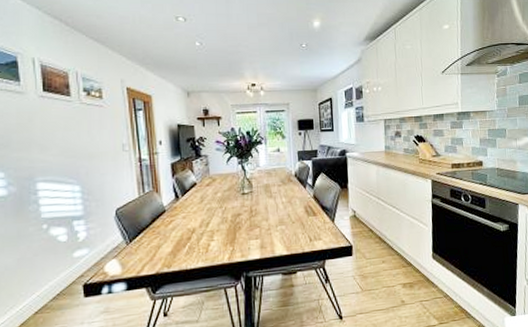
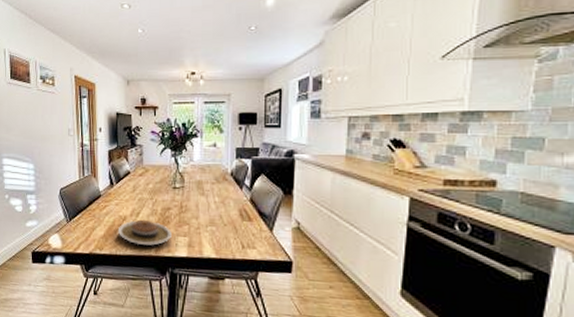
plate: none [186,228,244,255] -> present [117,219,172,246]

